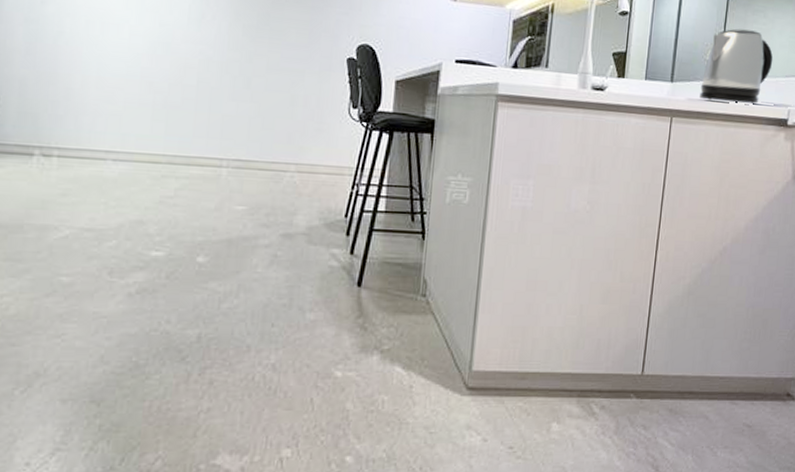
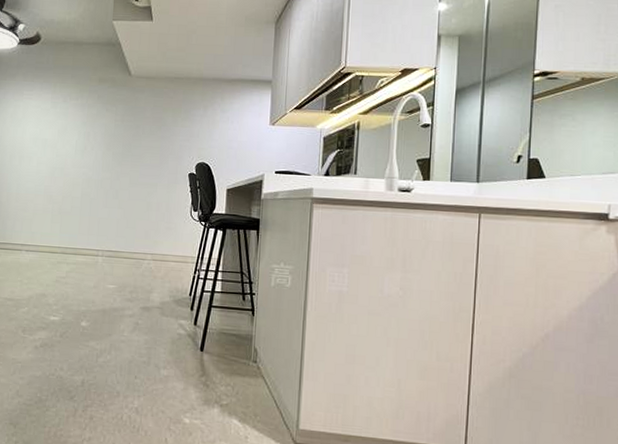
kettle: present [700,28,773,105] -> none [508,132,587,201]

